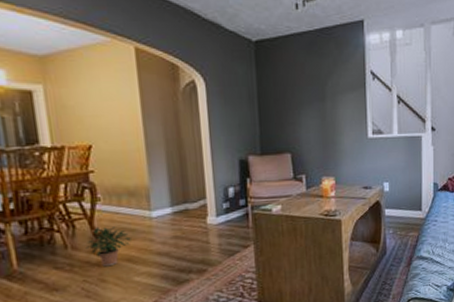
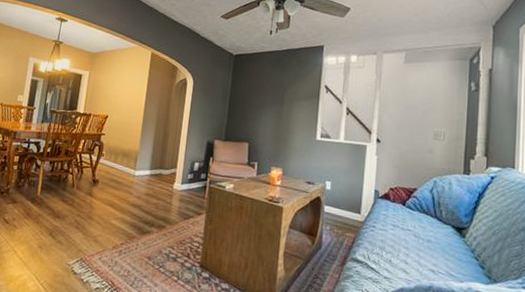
potted plant: present [86,226,131,267] -> none [85,175,117,208]

